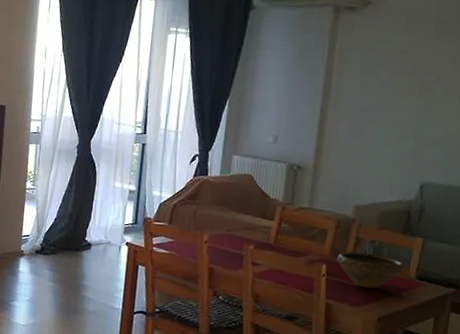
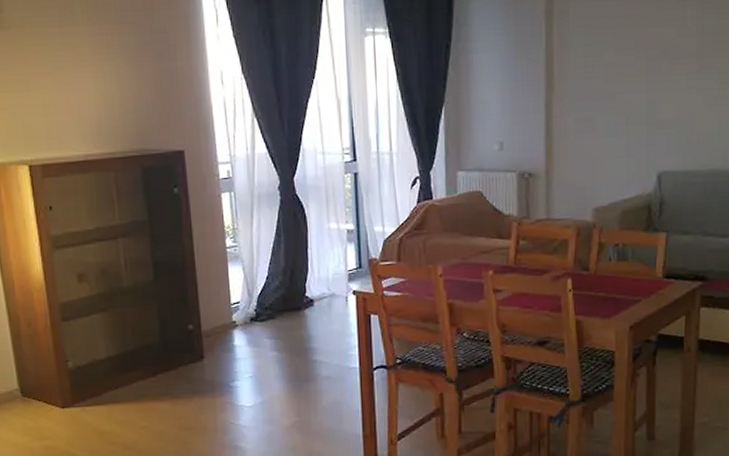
bowl: present [336,251,404,289] -> none [581,258,650,297]

